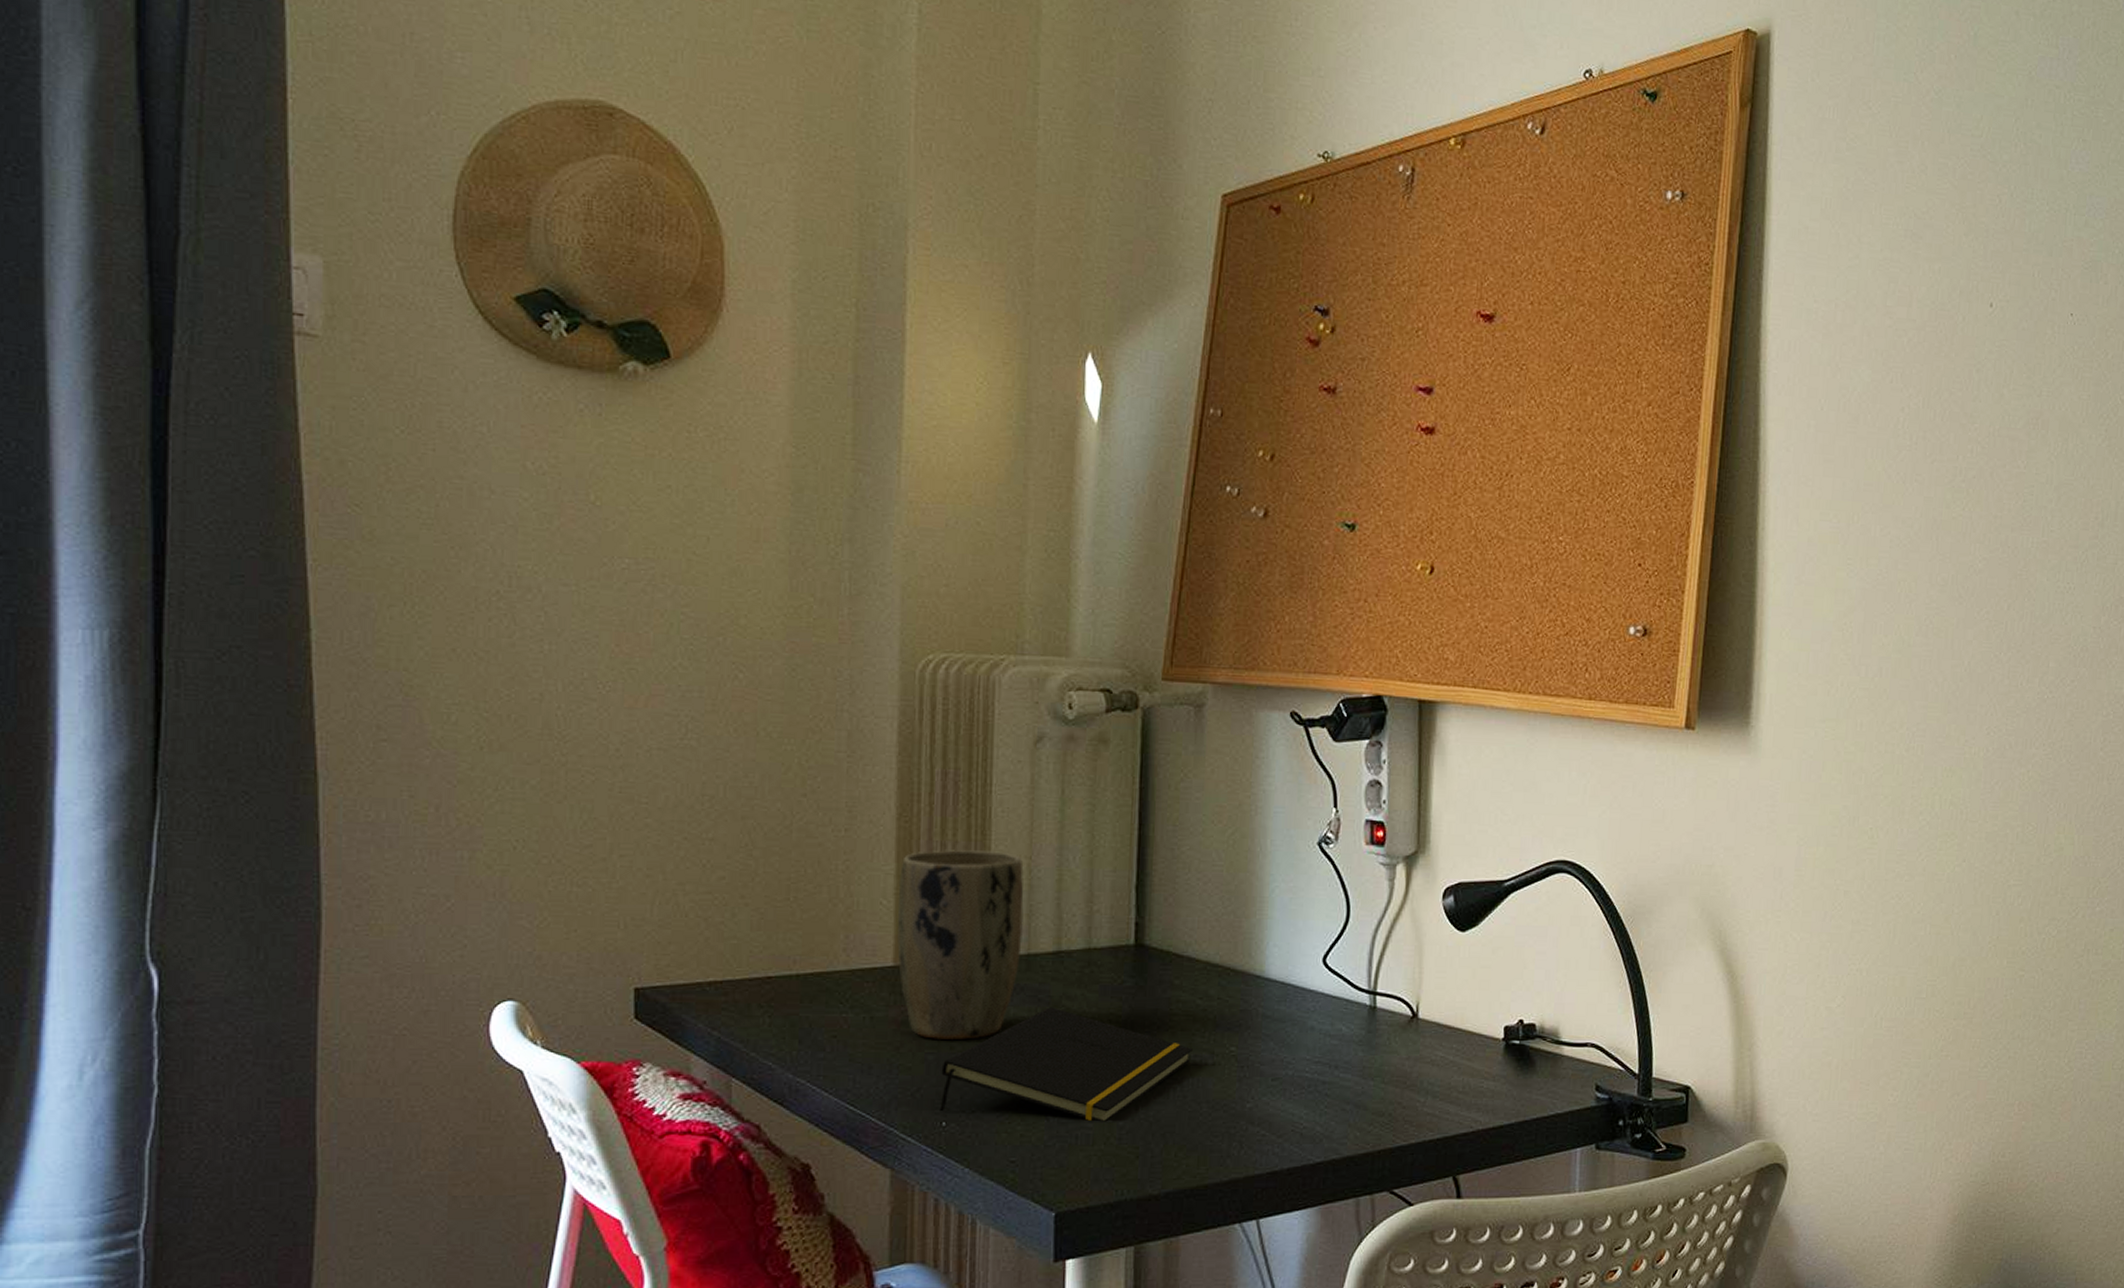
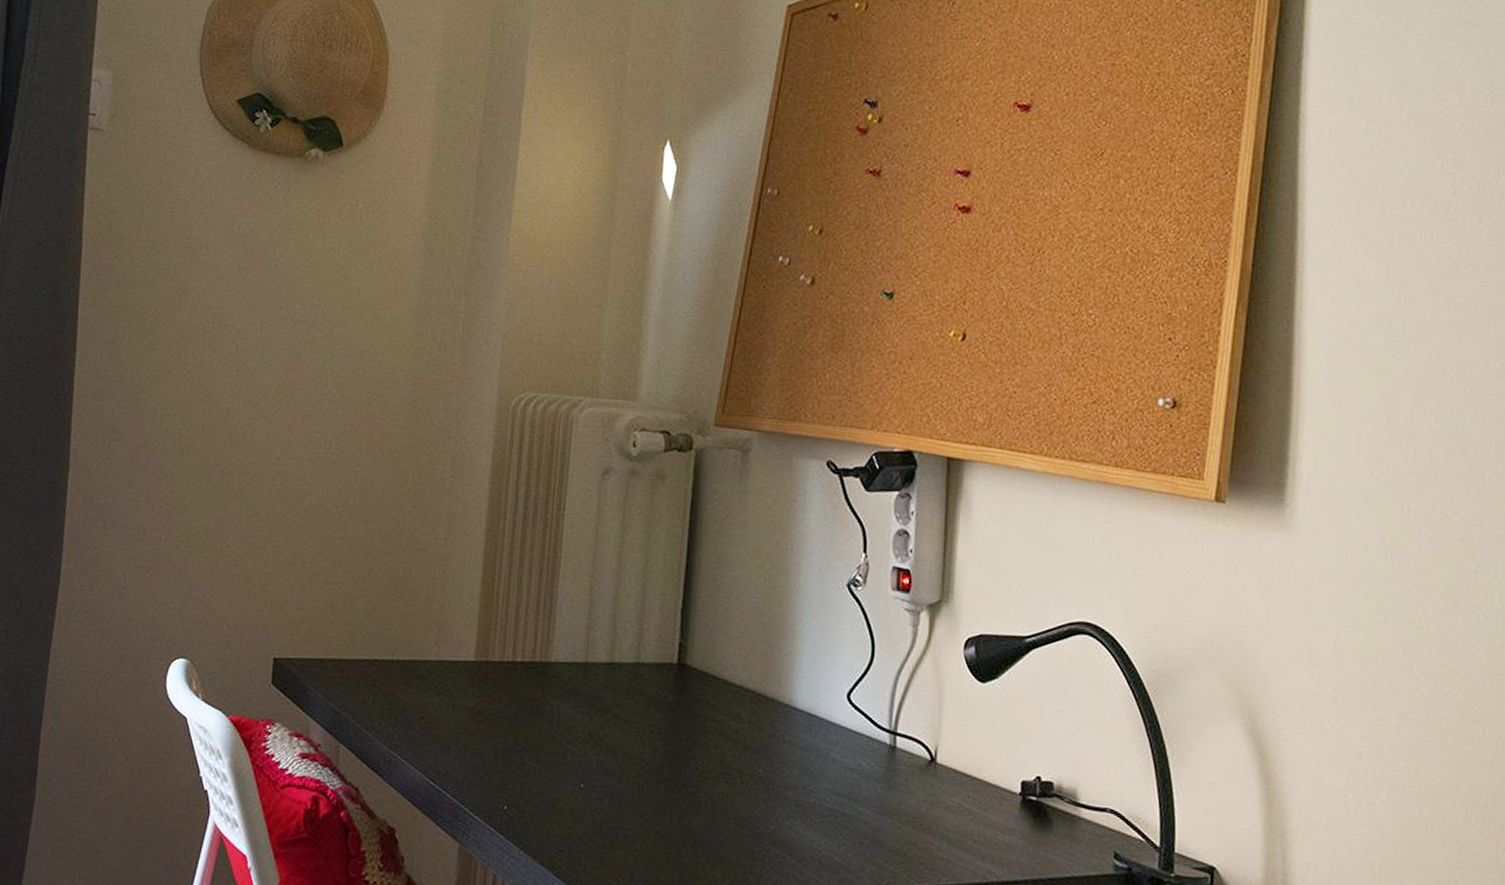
plant pot: present [897,848,1024,1039] -> none [478,563,587,734]
notepad: present [939,1007,1193,1122] -> none [503,712,724,825]

